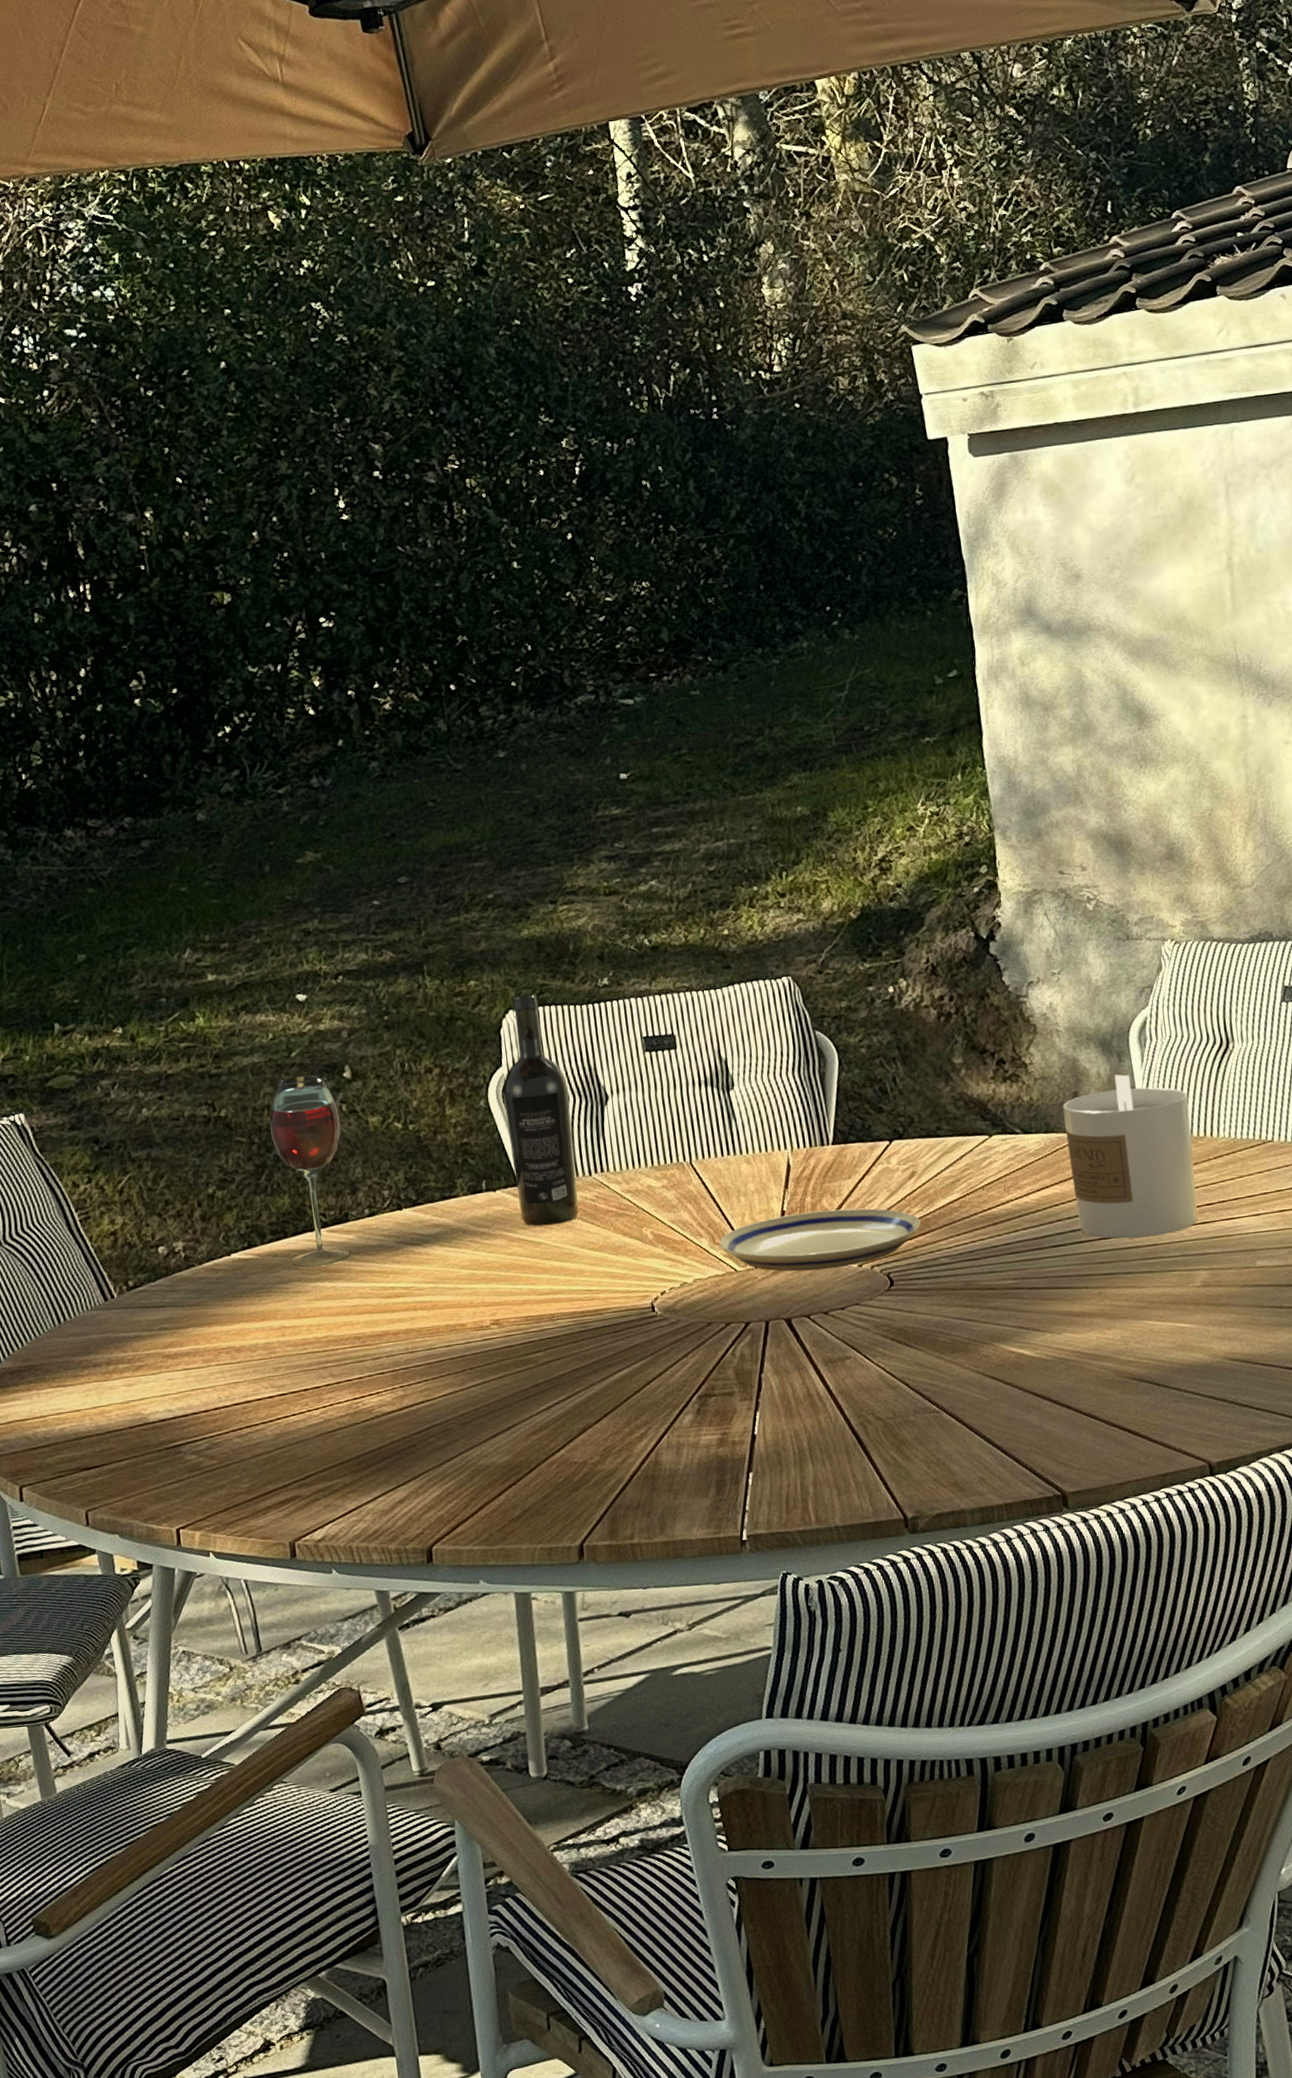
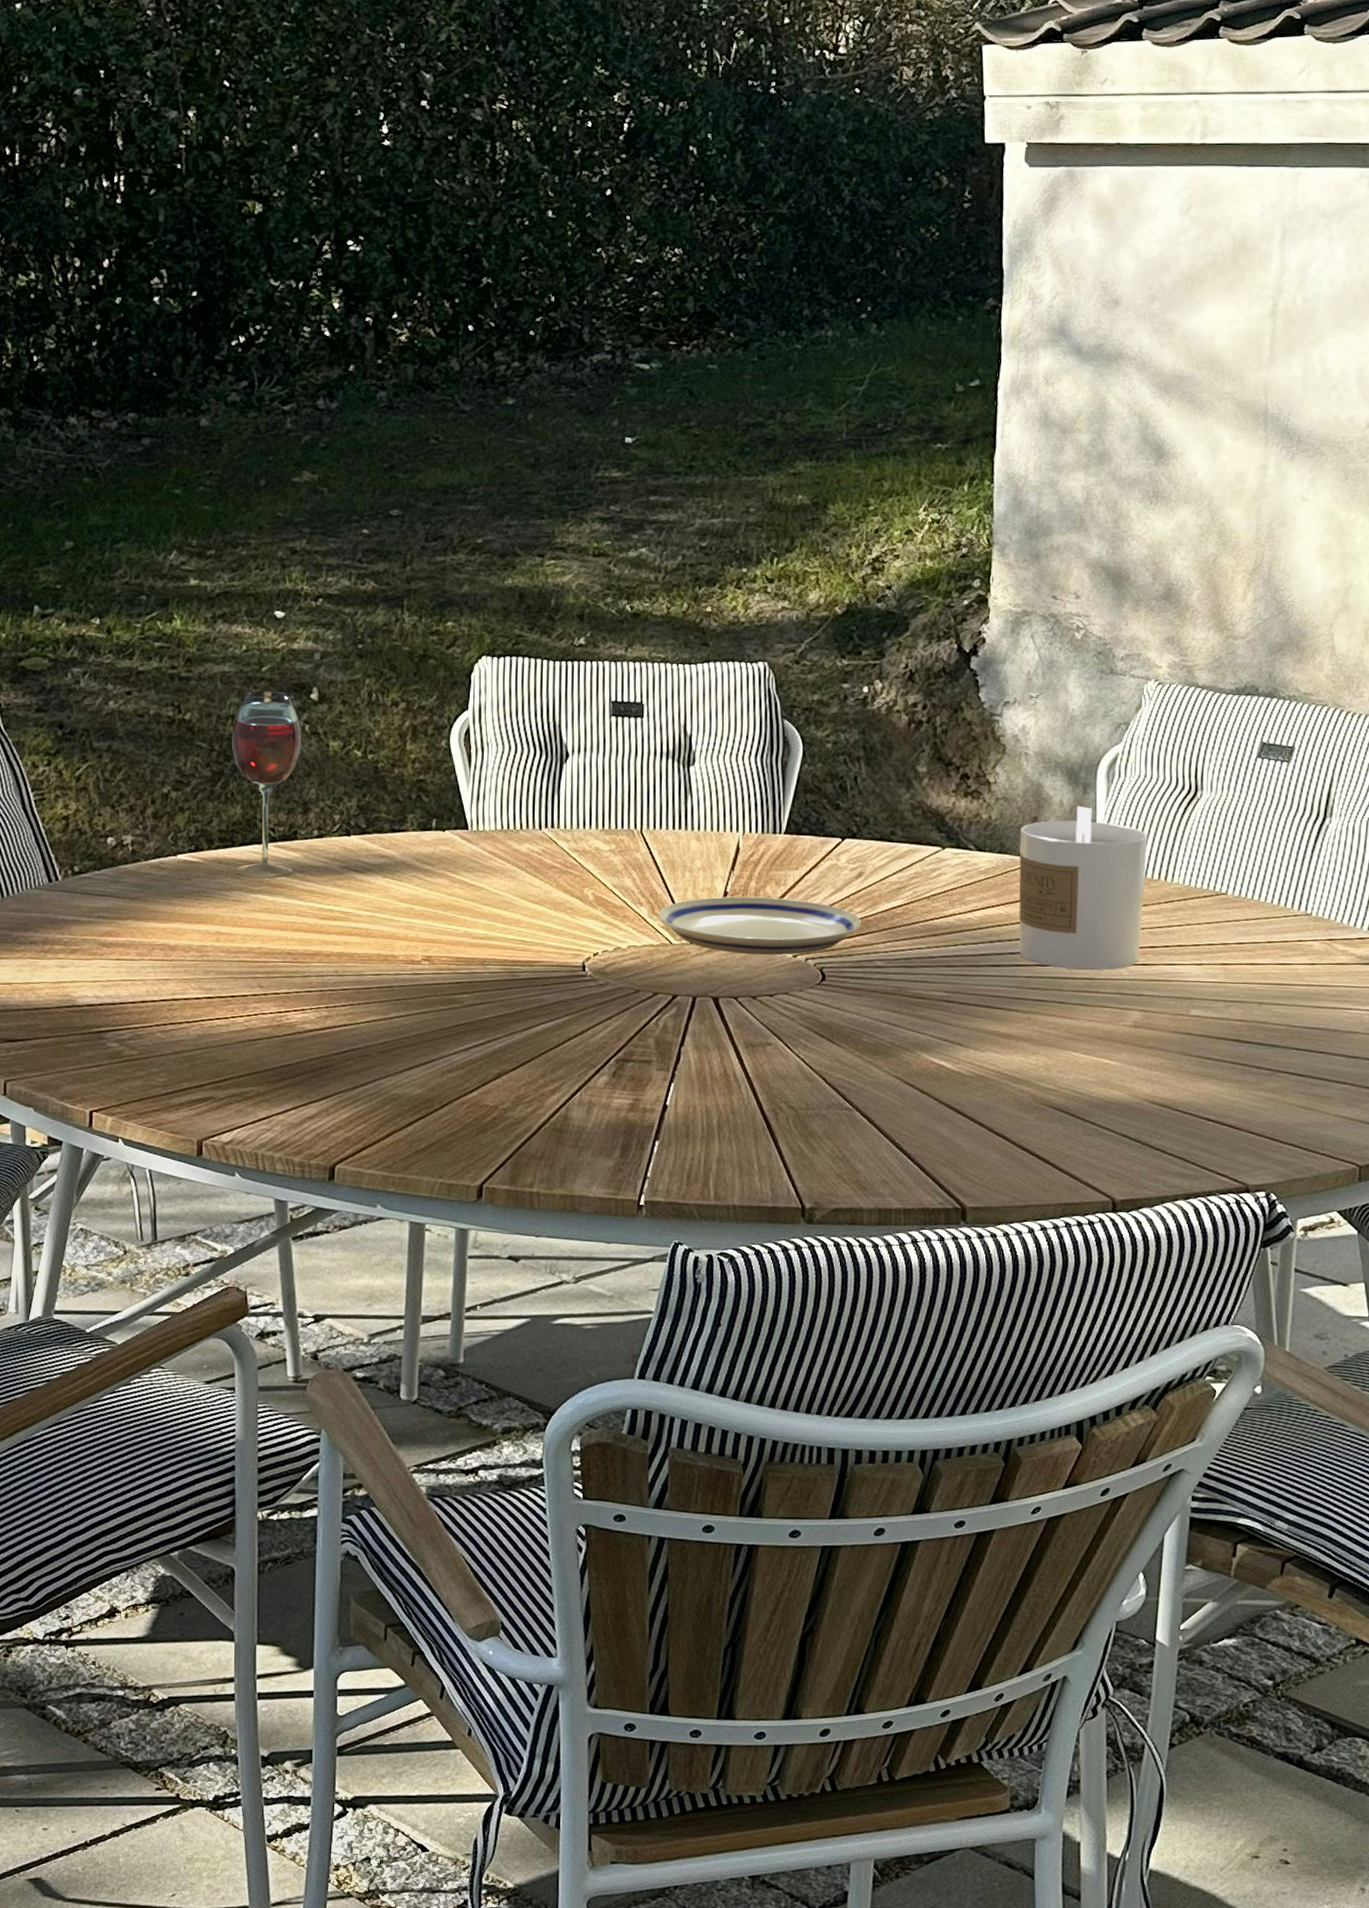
wine bottle: present [502,994,579,1227] -> none [465,643,531,873]

